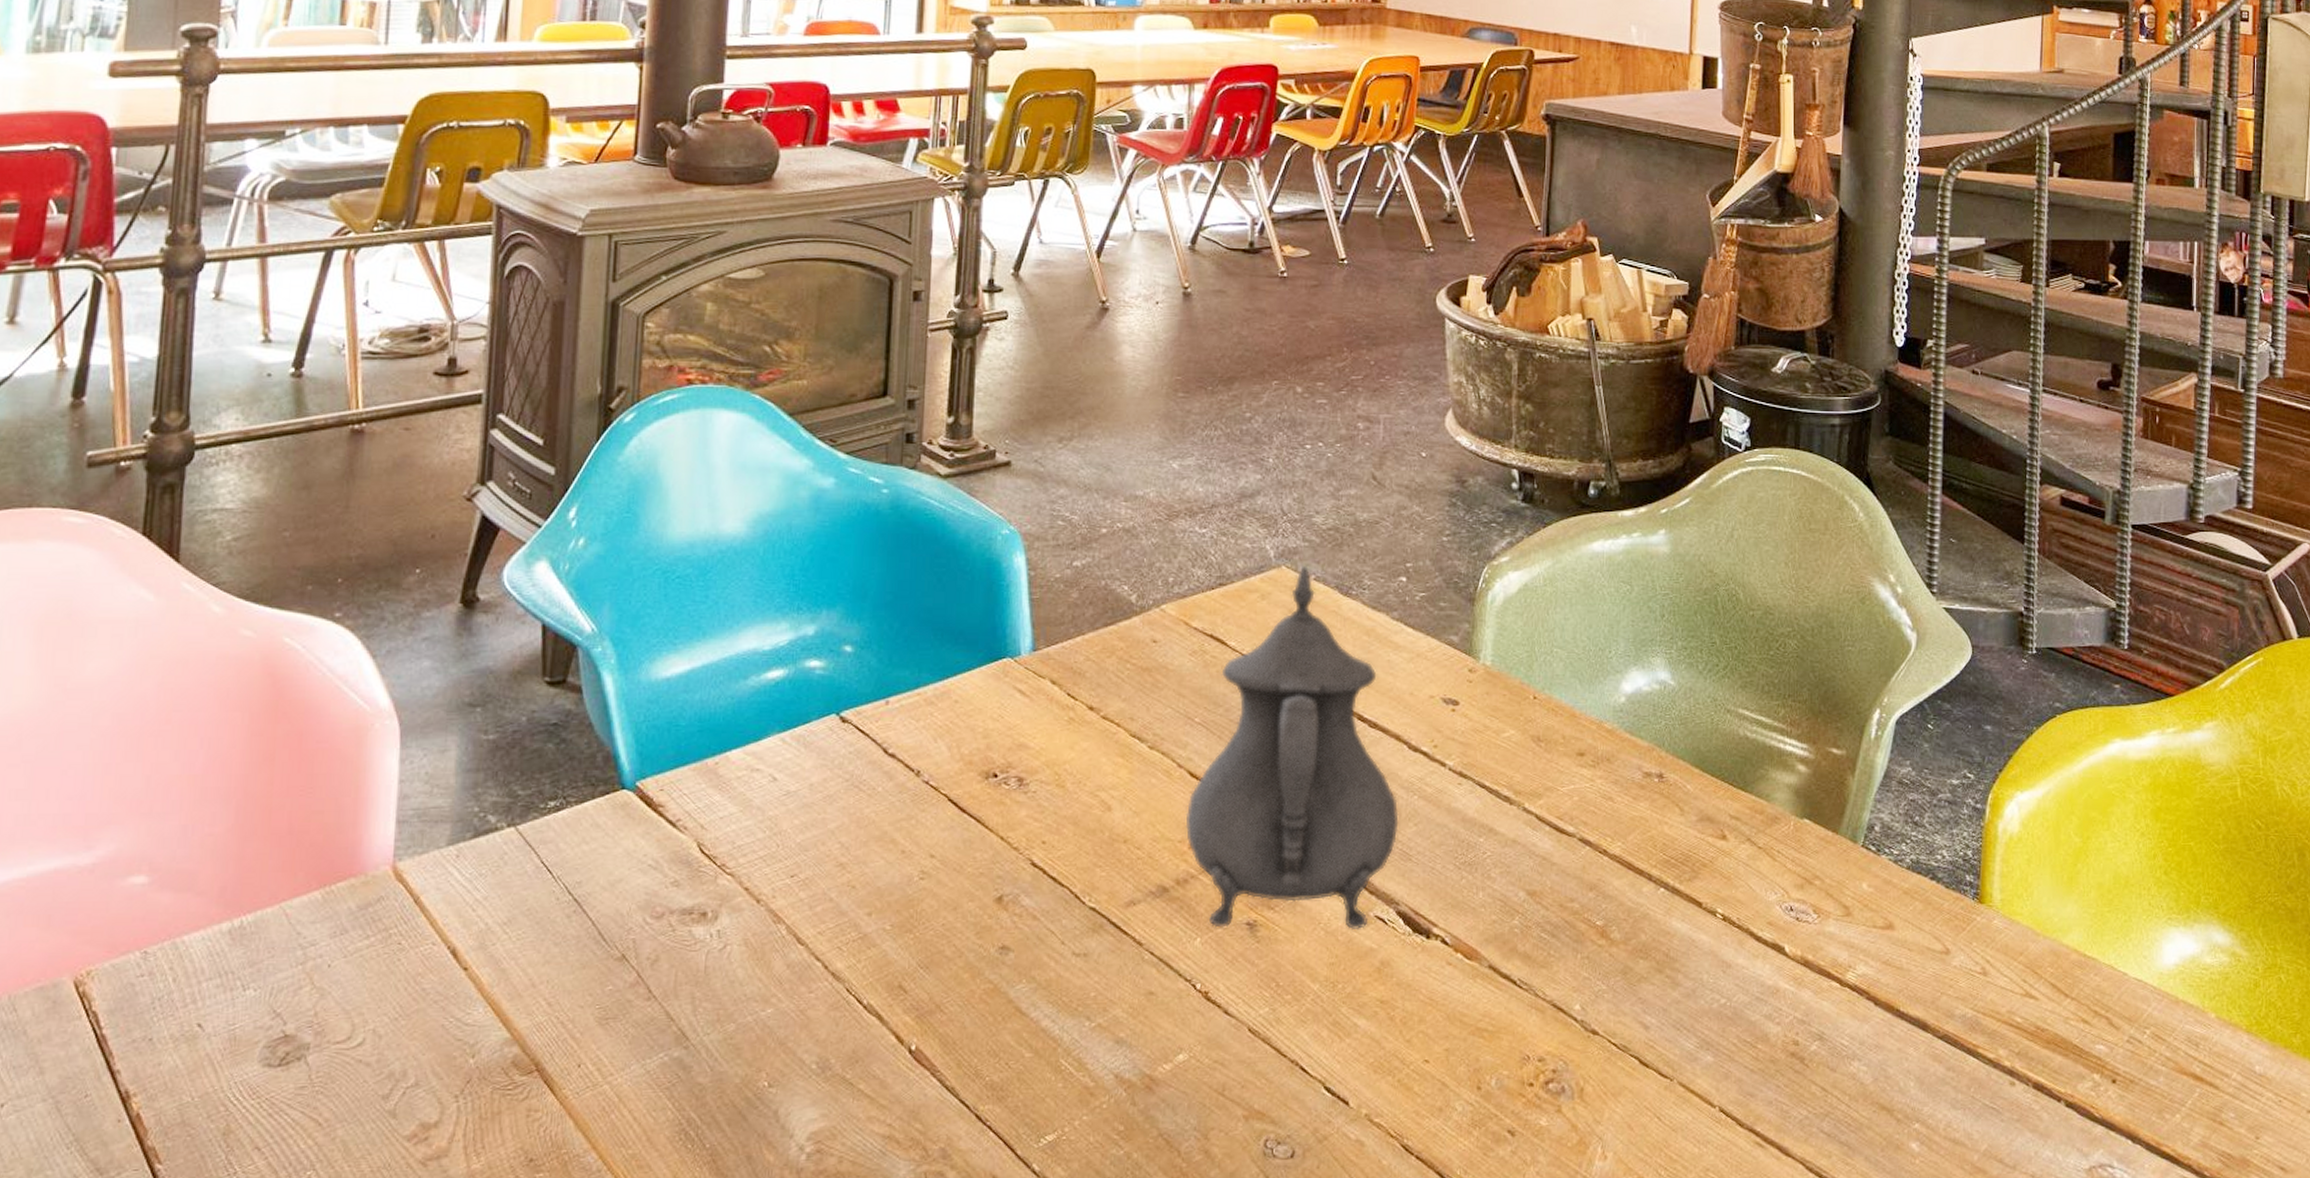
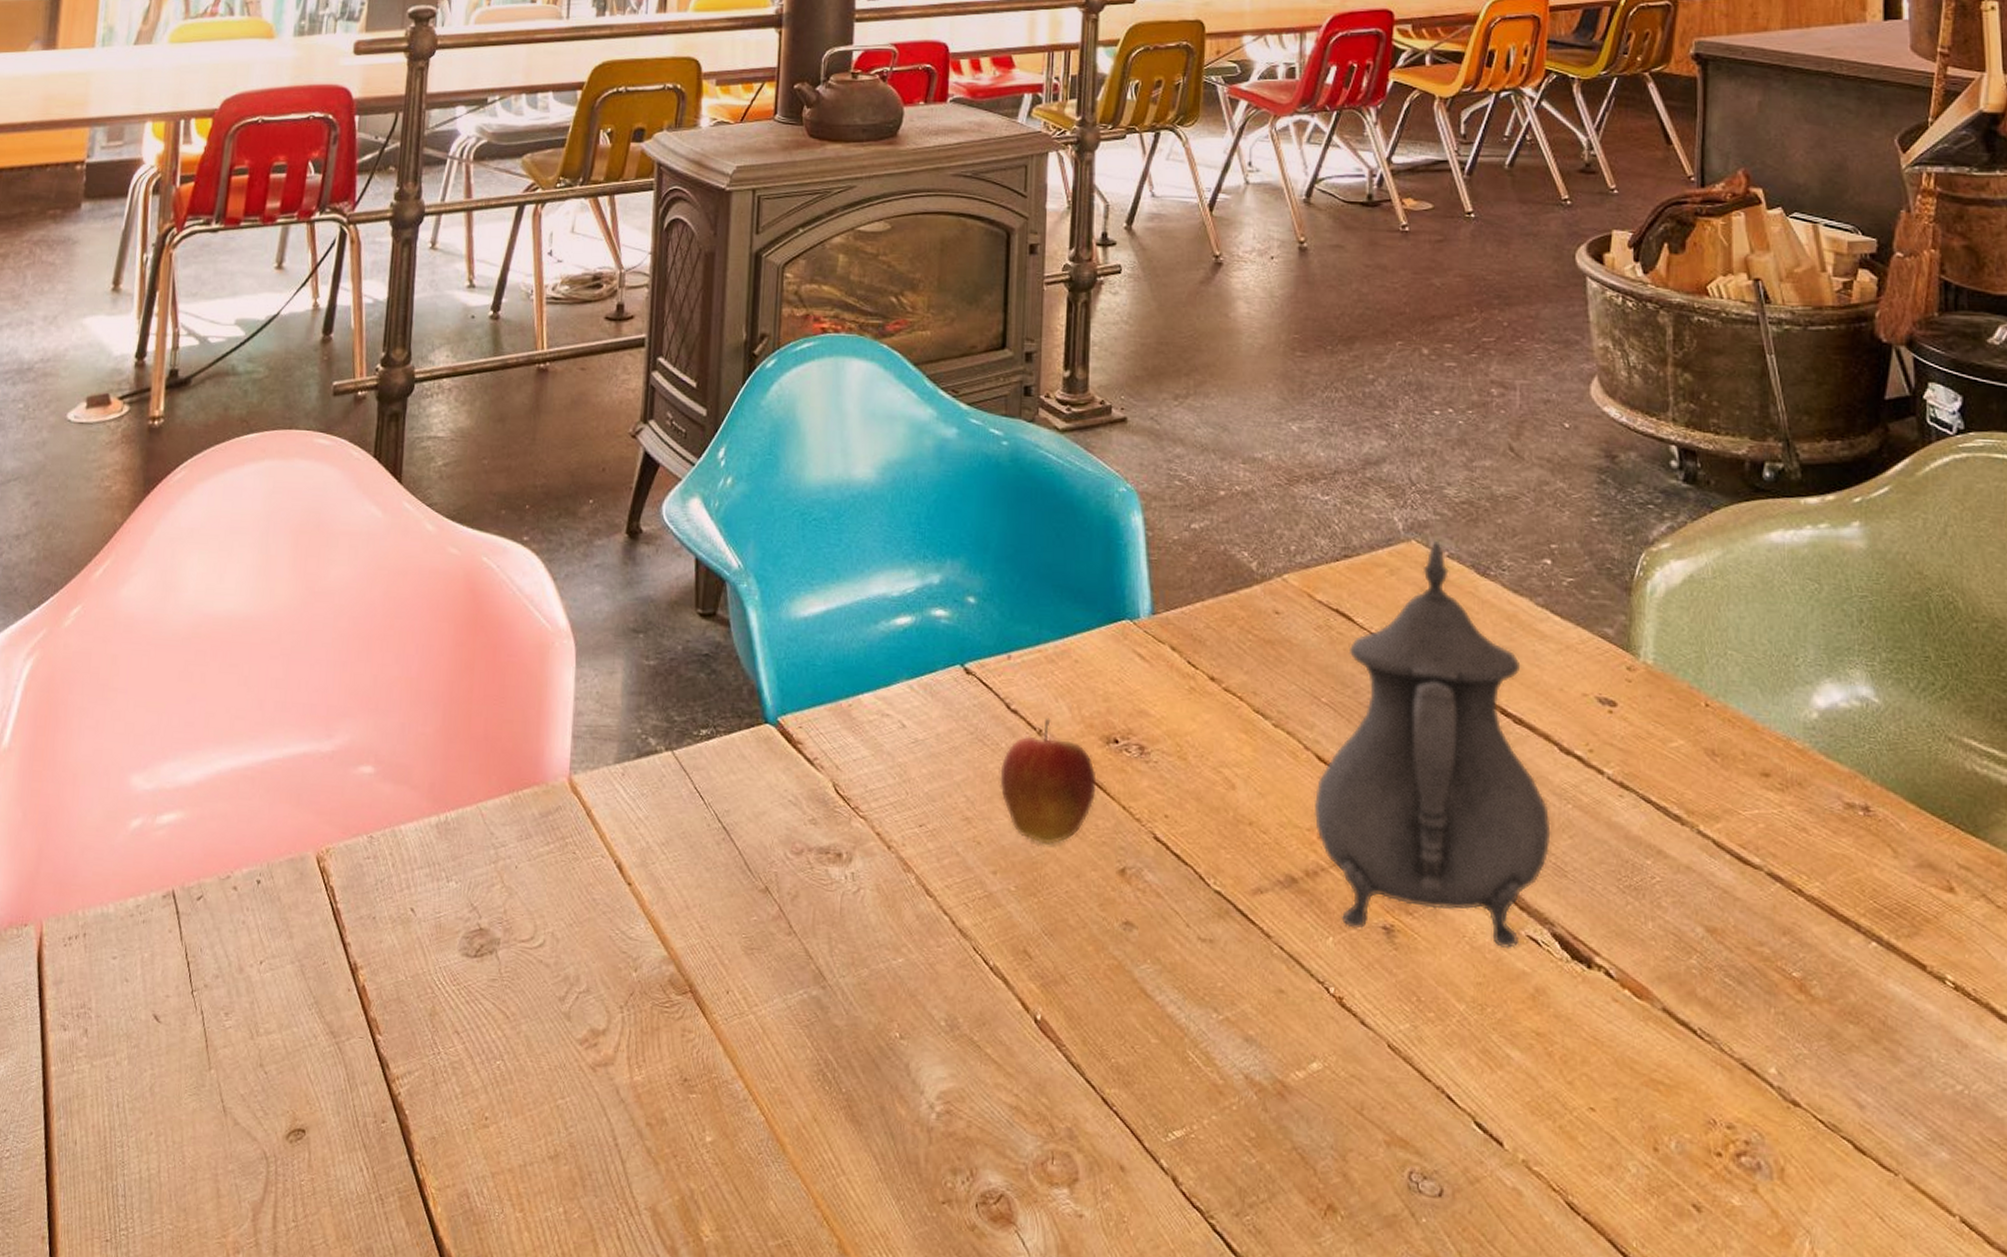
fruit: none [876,758,975,881] -> present [1000,717,1097,845]

